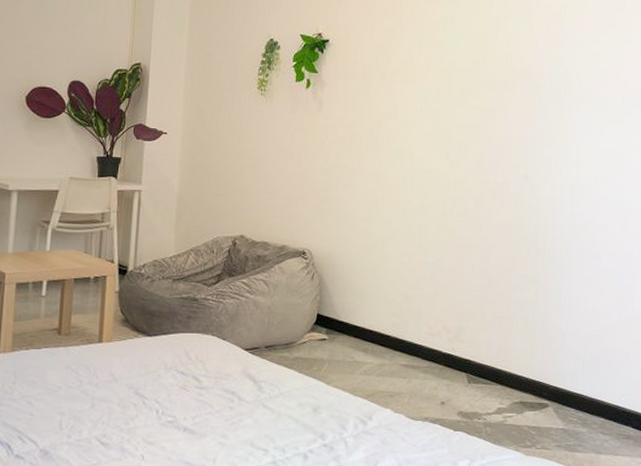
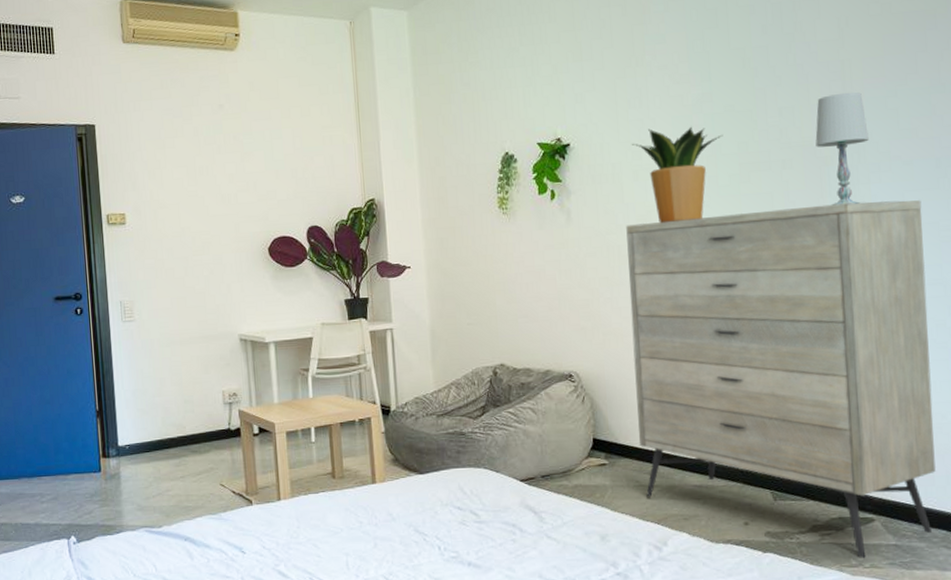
dresser: none [357,120,610,440] -> present [626,200,936,558]
potted plant: none [383,37,460,124] -> present [632,126,723,224]
table lamp: none [533,32,575,128] -> present [815,92,869,206]

